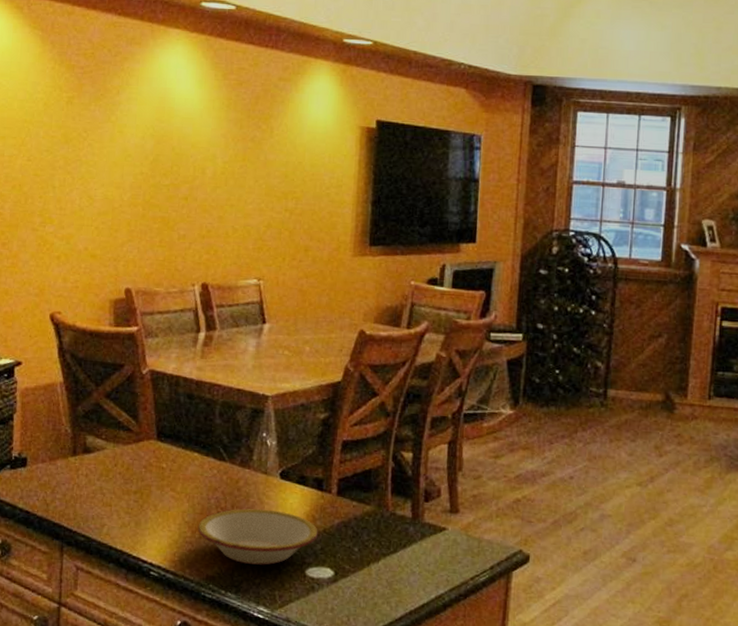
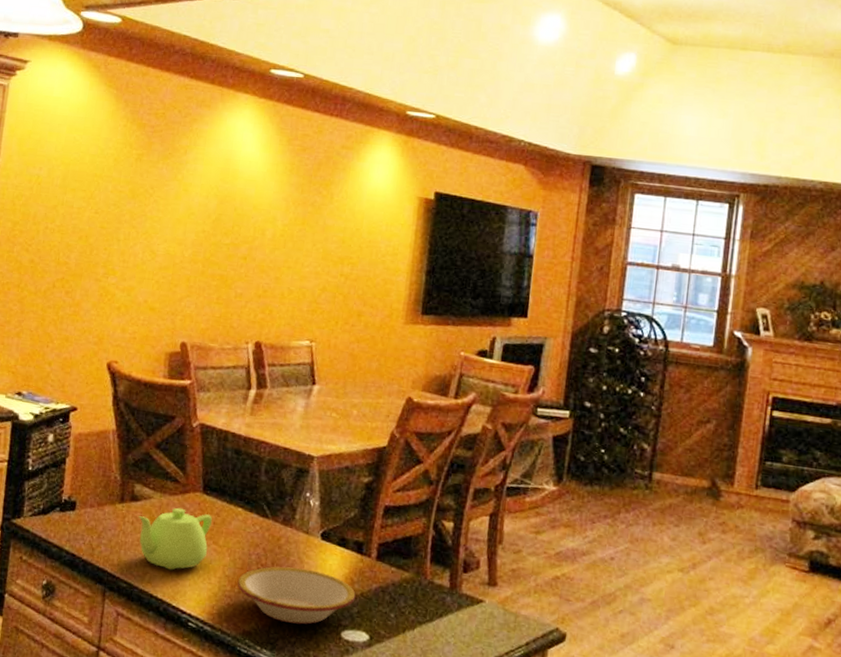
teapot: none [92,456,168,521] -> present [138,507,212,571]

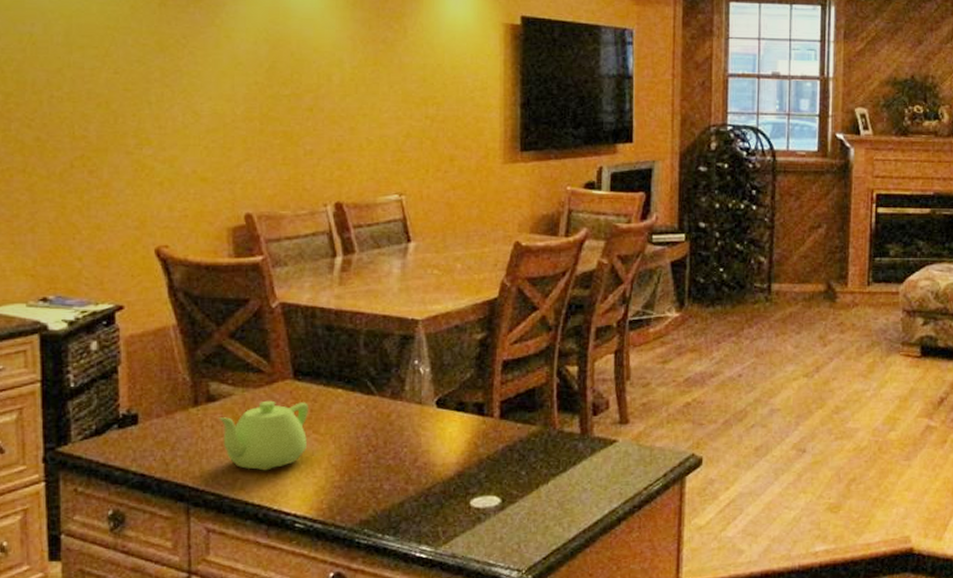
bowl: present [237,566,356,625] -> none [347,441,481,502]

